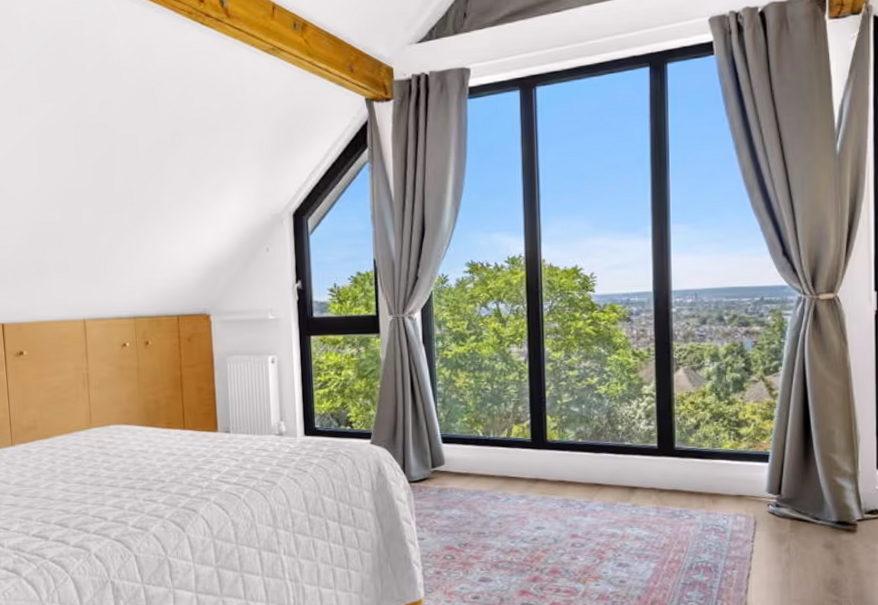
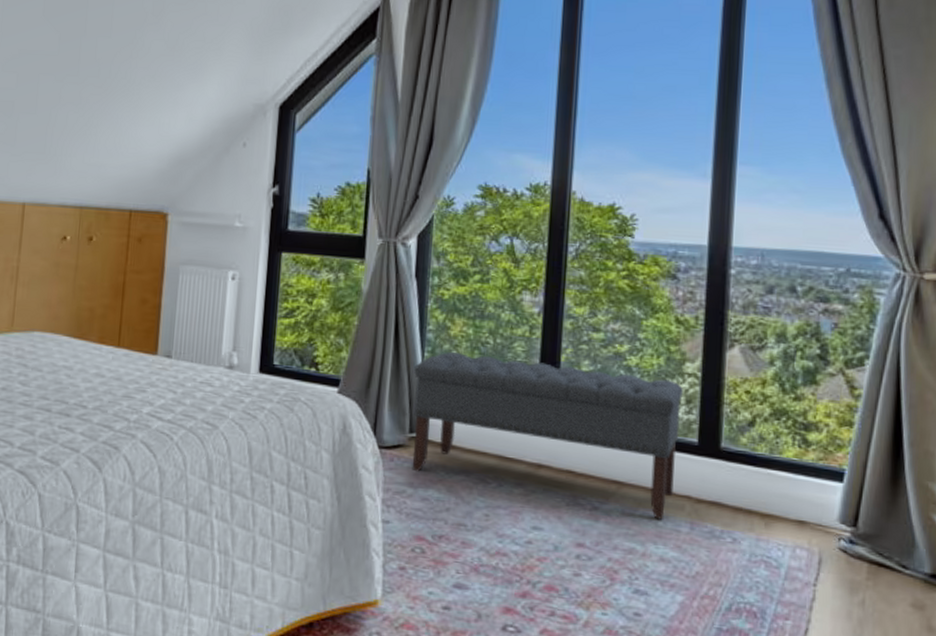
bench: none [430,399,643,509] -> present [412,352,683,520]

